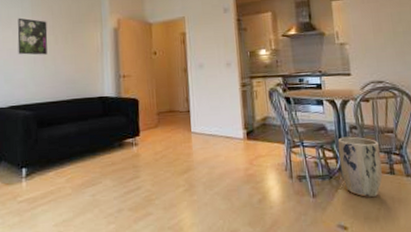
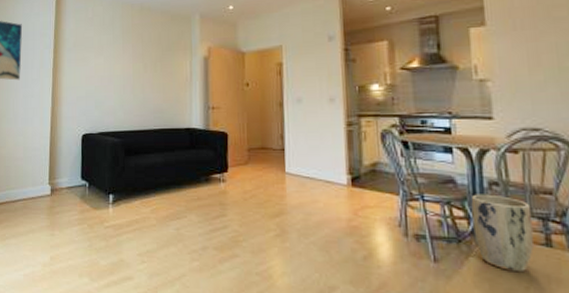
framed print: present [17,18,48,55] -> none [108,45,137,83]

